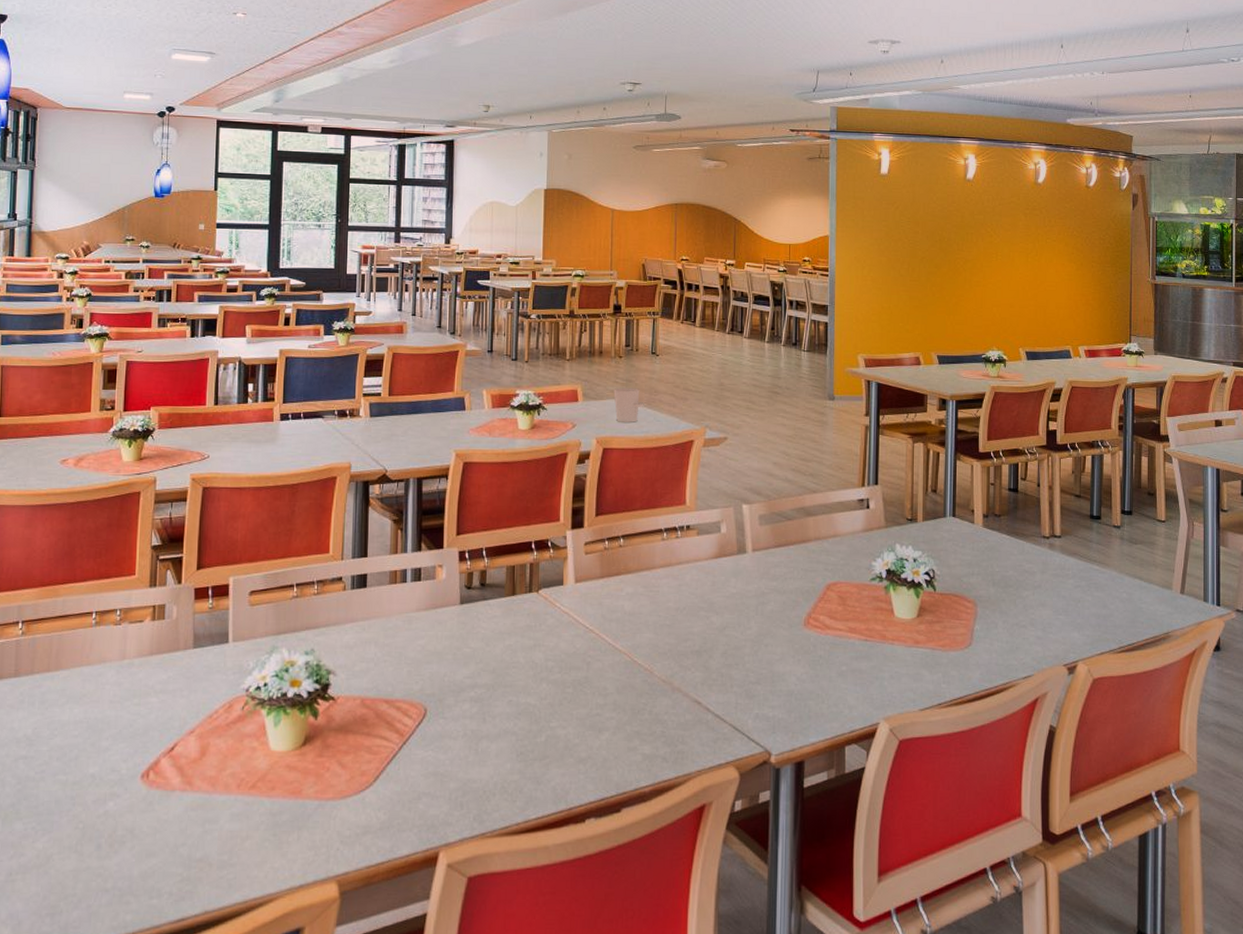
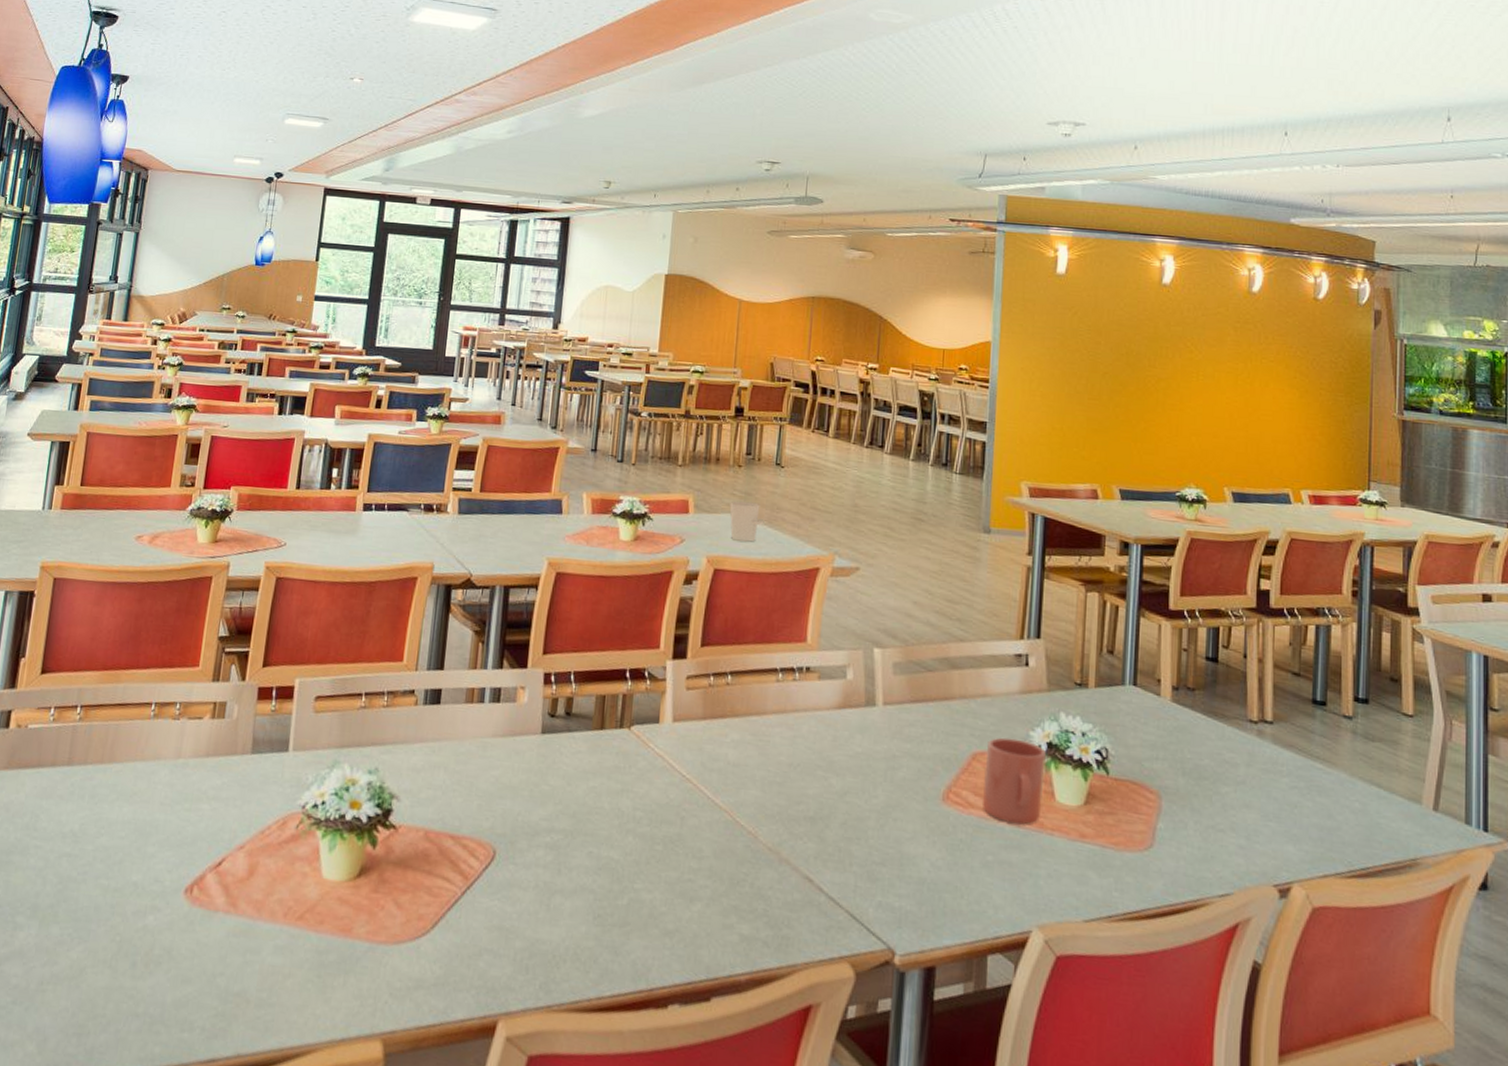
cup: none [836,569,887,637] -> present [981,737,1047,824]

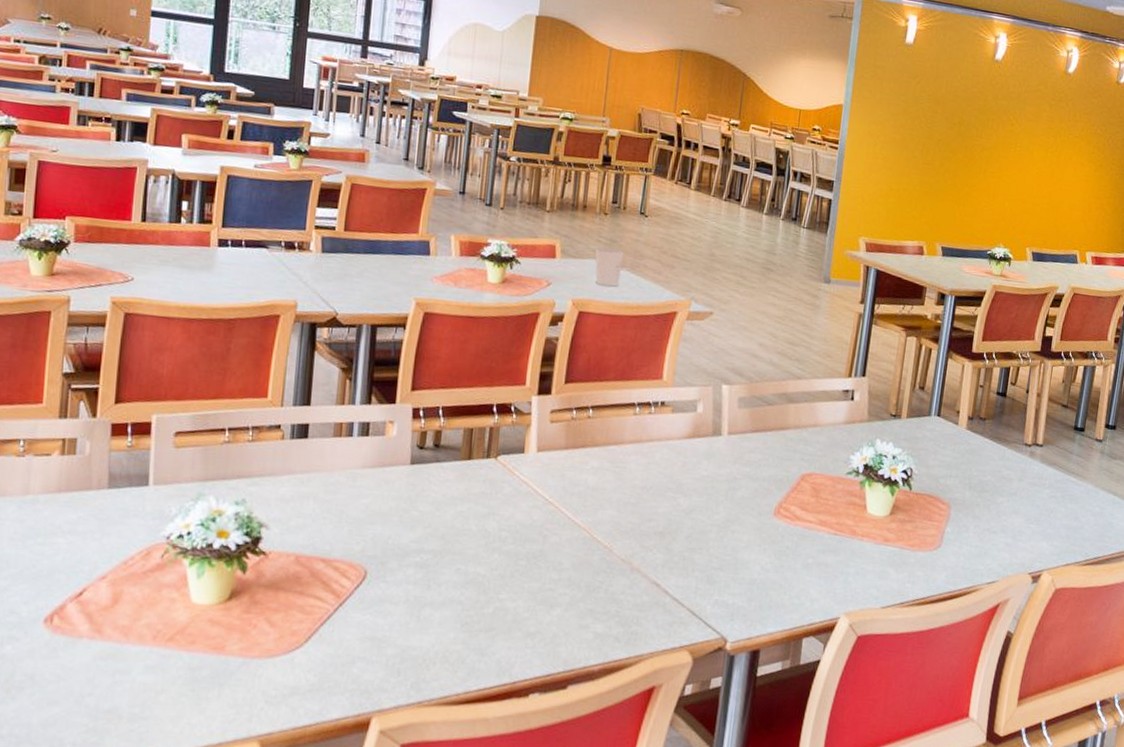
cup: present [981,737,1047,824] -> none [806,461,863,532]

